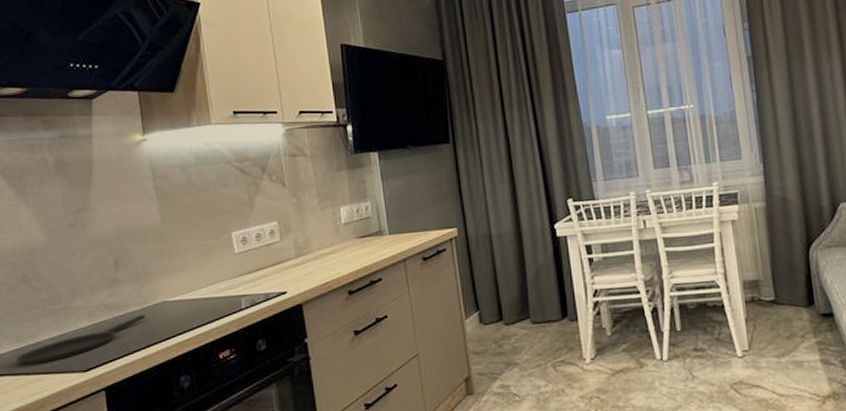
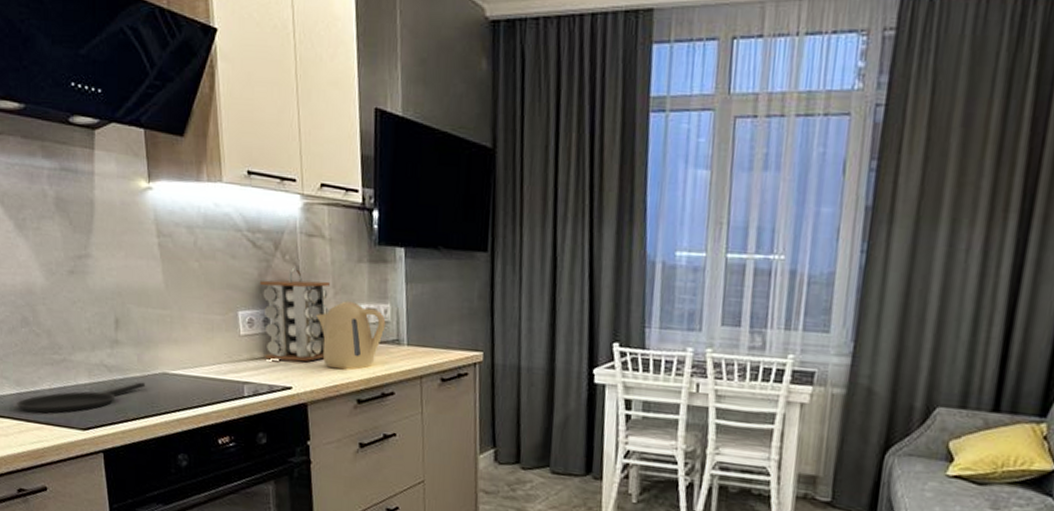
spice rack: none [251,185,315,271] -> present [260,267,330,362]
kettle: none [303,205,368,268] -> present [315,300,386,370]

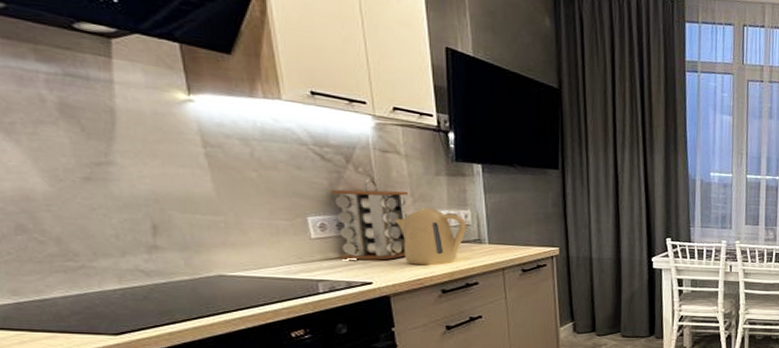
frying pan: present [17,382,145,414] -> none [14,285,196,323]

